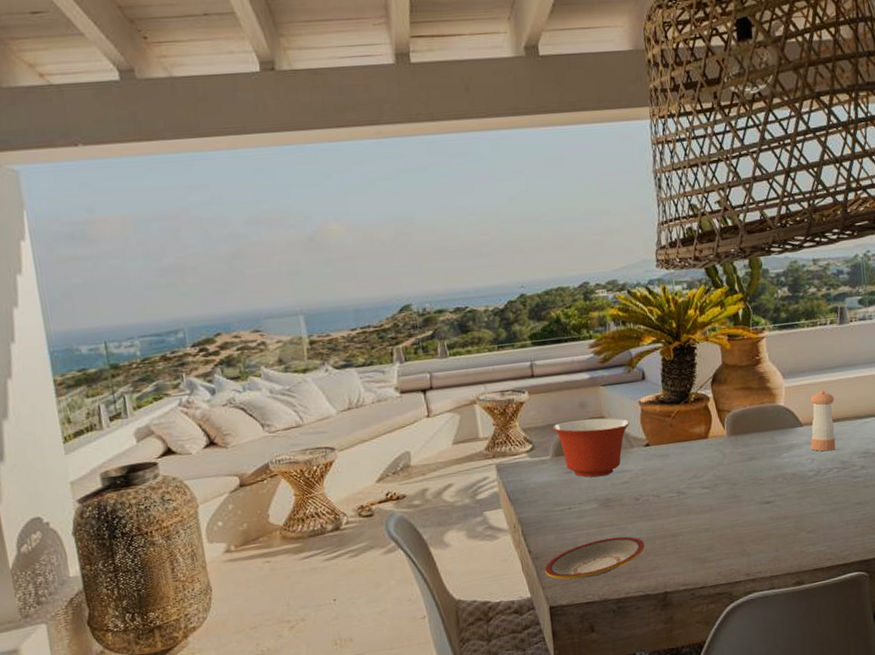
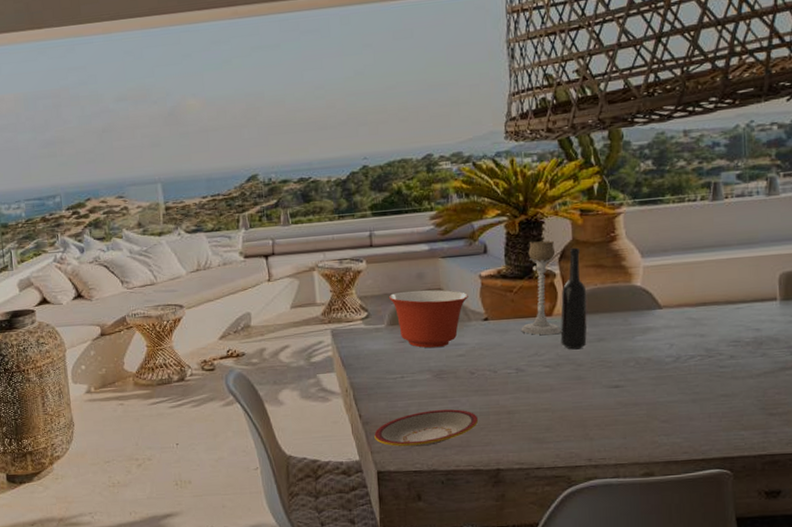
candle holder: none [680,365,717,458] -> present [521,240,561,335]
bottle: none [714,371,740,470] -> present [560,247,588,350]
pepper shaker: present [810,390,836,452] -> none [670,272,701,337]

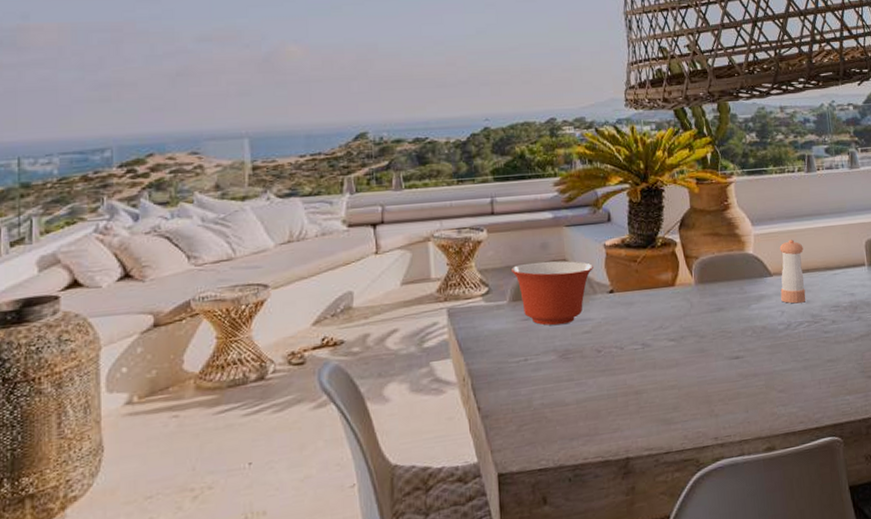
plate: present [374,409,479,448] -> none [495,392,607,442]
candle holder: present [521,240,561,335] -> none [645,208,684,307]
bottle: present [560,247,588,350] -> none [682,215,708,321]
pepper shaker: none [670,272,701,337] -> present [779,239,806,304]

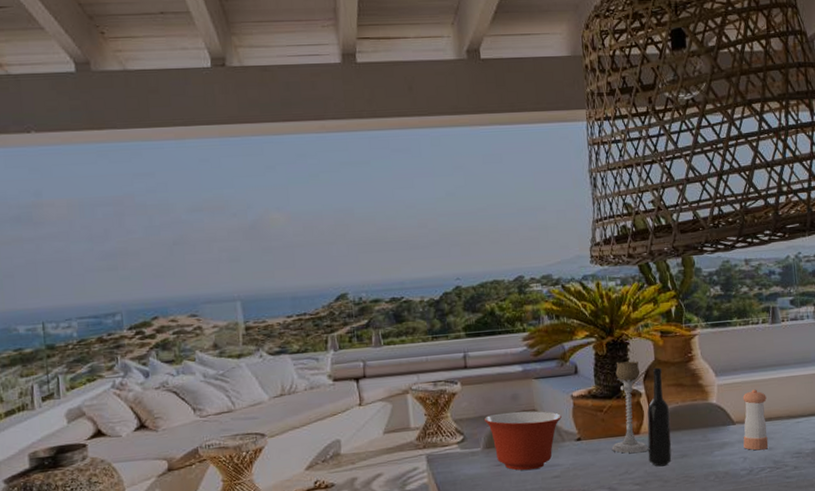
candle holder: none [645,208,684,307] -> present [611,360,649,454]
bottle: none [682,215,708,321] -> present [647,367,672,467]

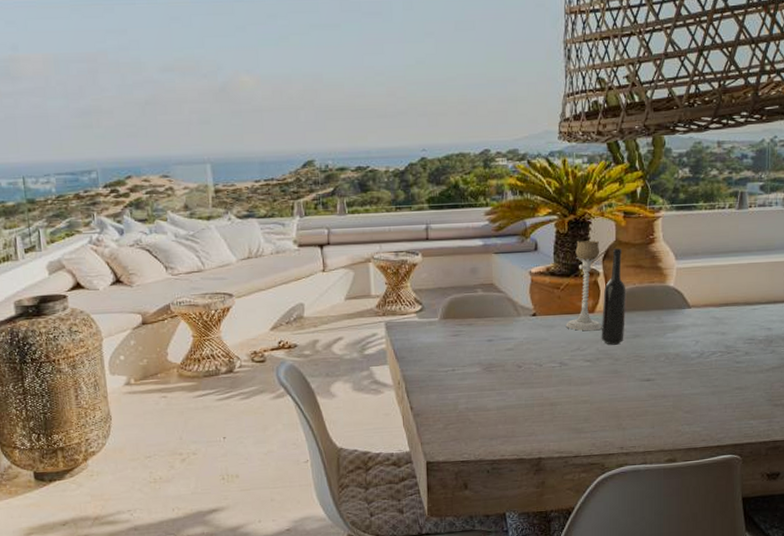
mixing bowl: present [483,411,562,471] -> none [442,284,519,342]
pepper shaker: present [743,389,769,451] -> none [697,274,725,335]

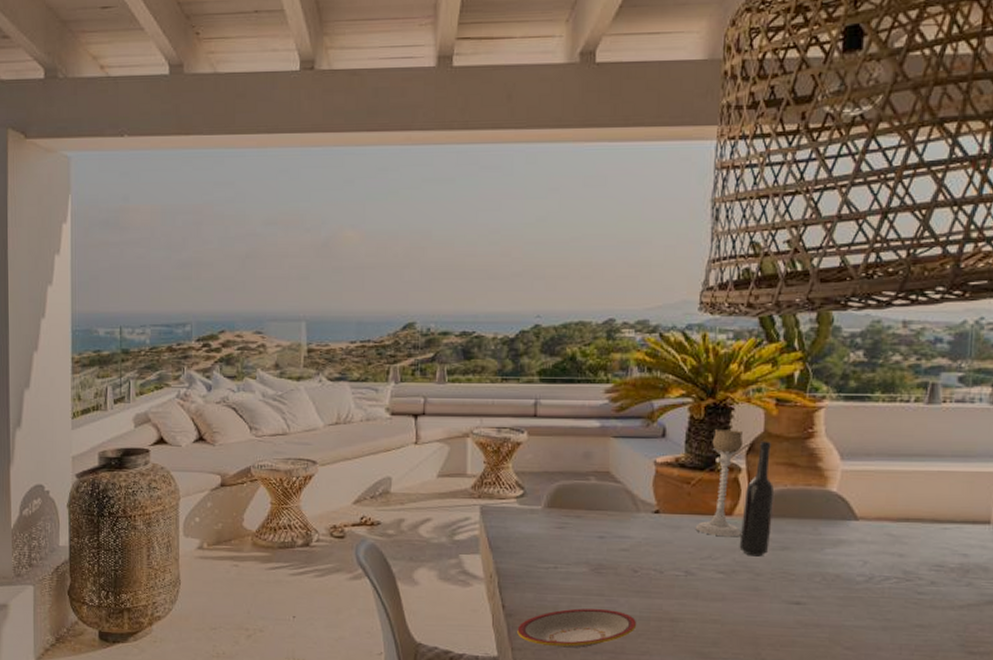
plate: none [425,401,524,439] -> present [517,608,637,649]

